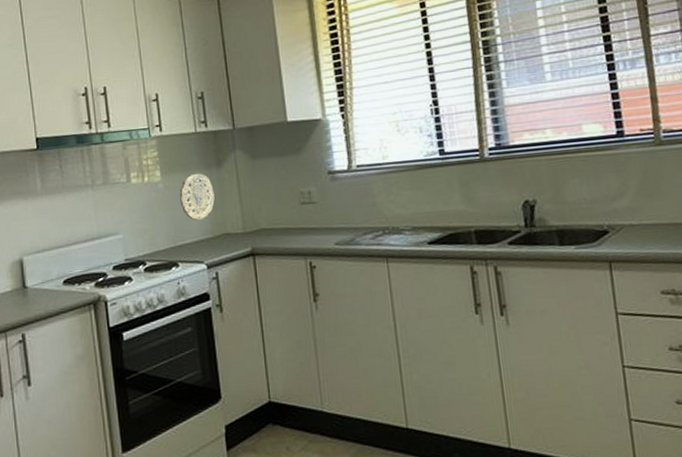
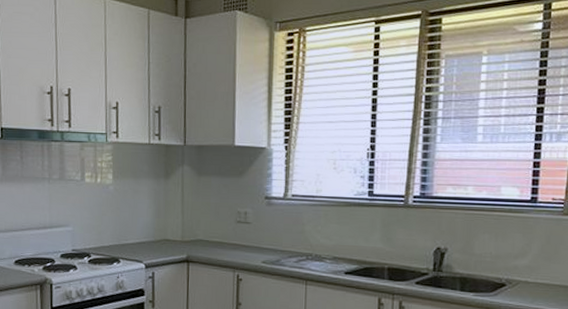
decorative plate: present [179,173,215,221] -> none [128,181,160,225]

